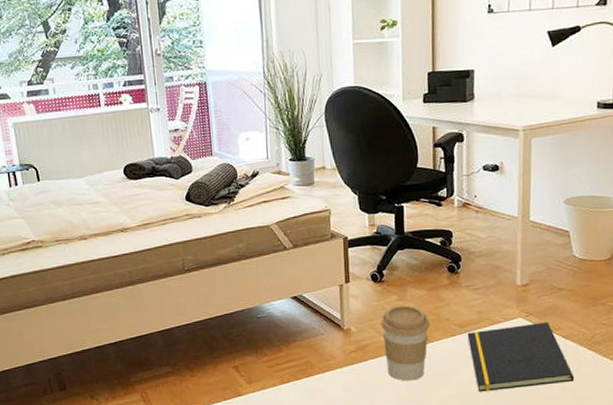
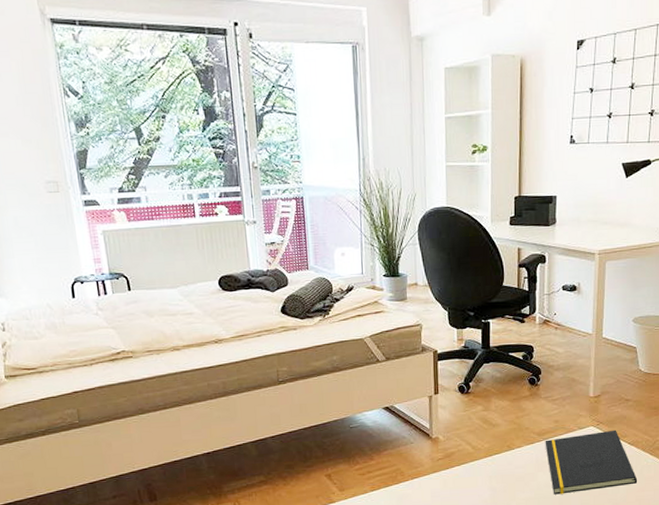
coffee cup: present [380,305,430,381] -> none [466,415,512,486]

